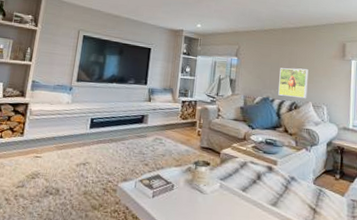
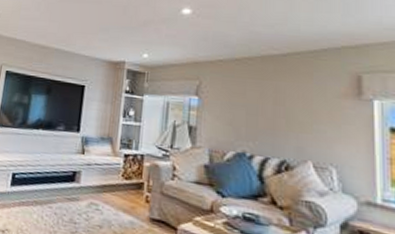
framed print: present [278,68,309,99] -> none [259,111,304,157]

